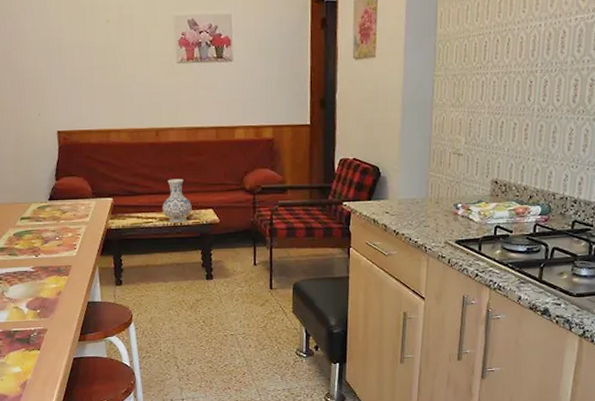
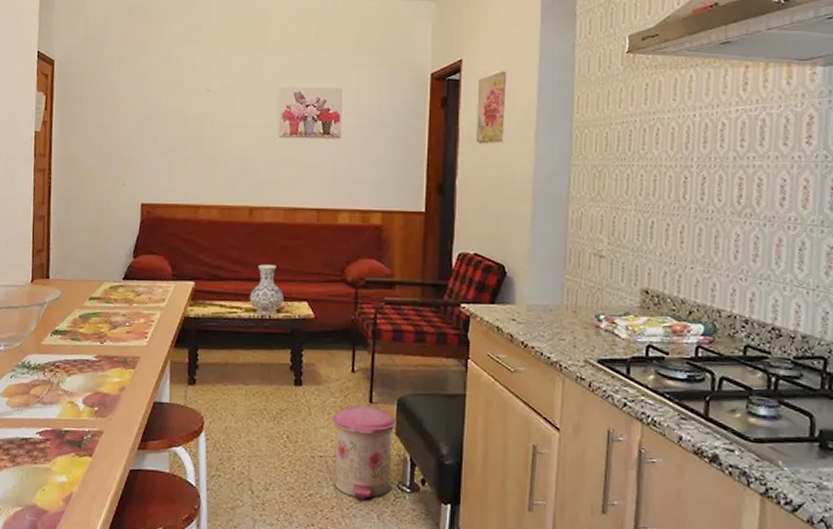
trash can: none [240,291,293,367] -> present [332,405,397,502]

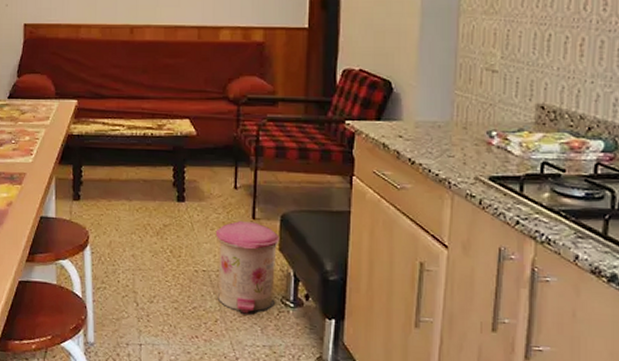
vase: present [249,264,284,316] -> none [131,82,165,133]

